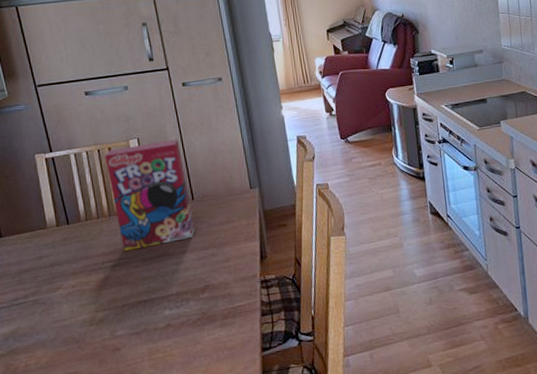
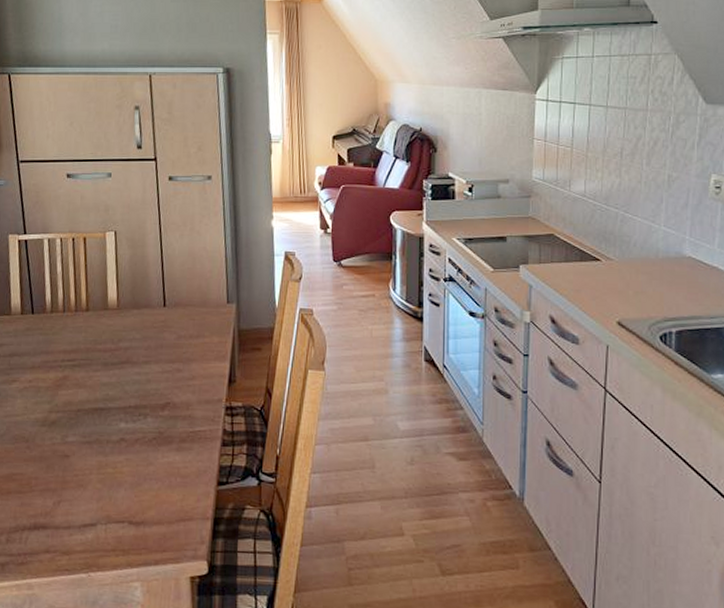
cereal box: present [105,139,194,251] -> none [78,237,163,352]

